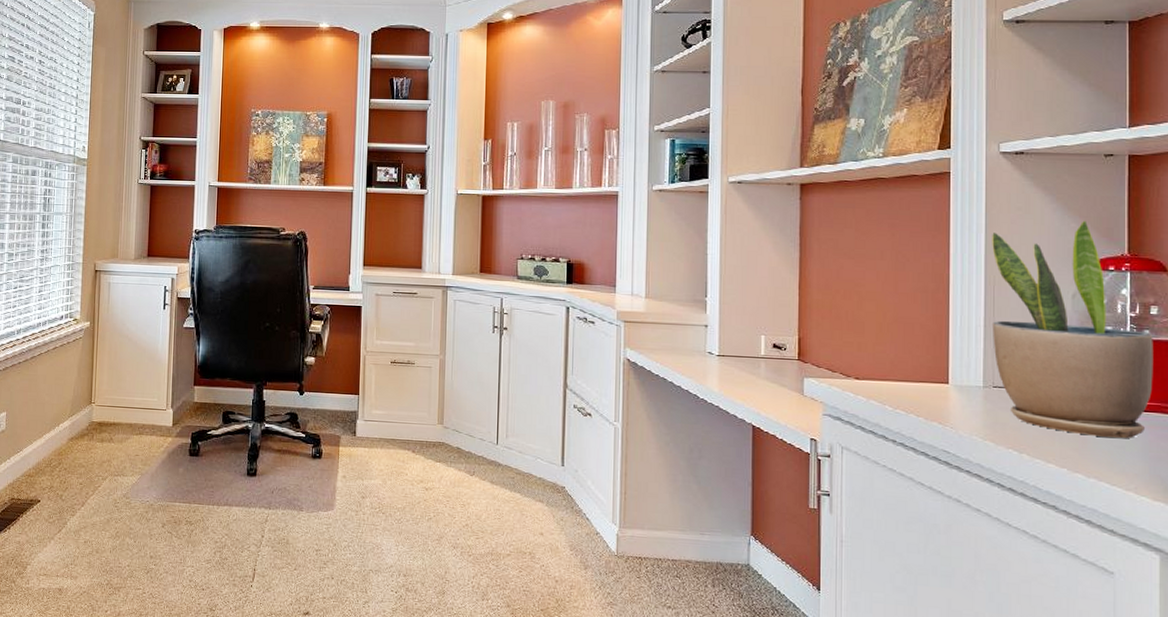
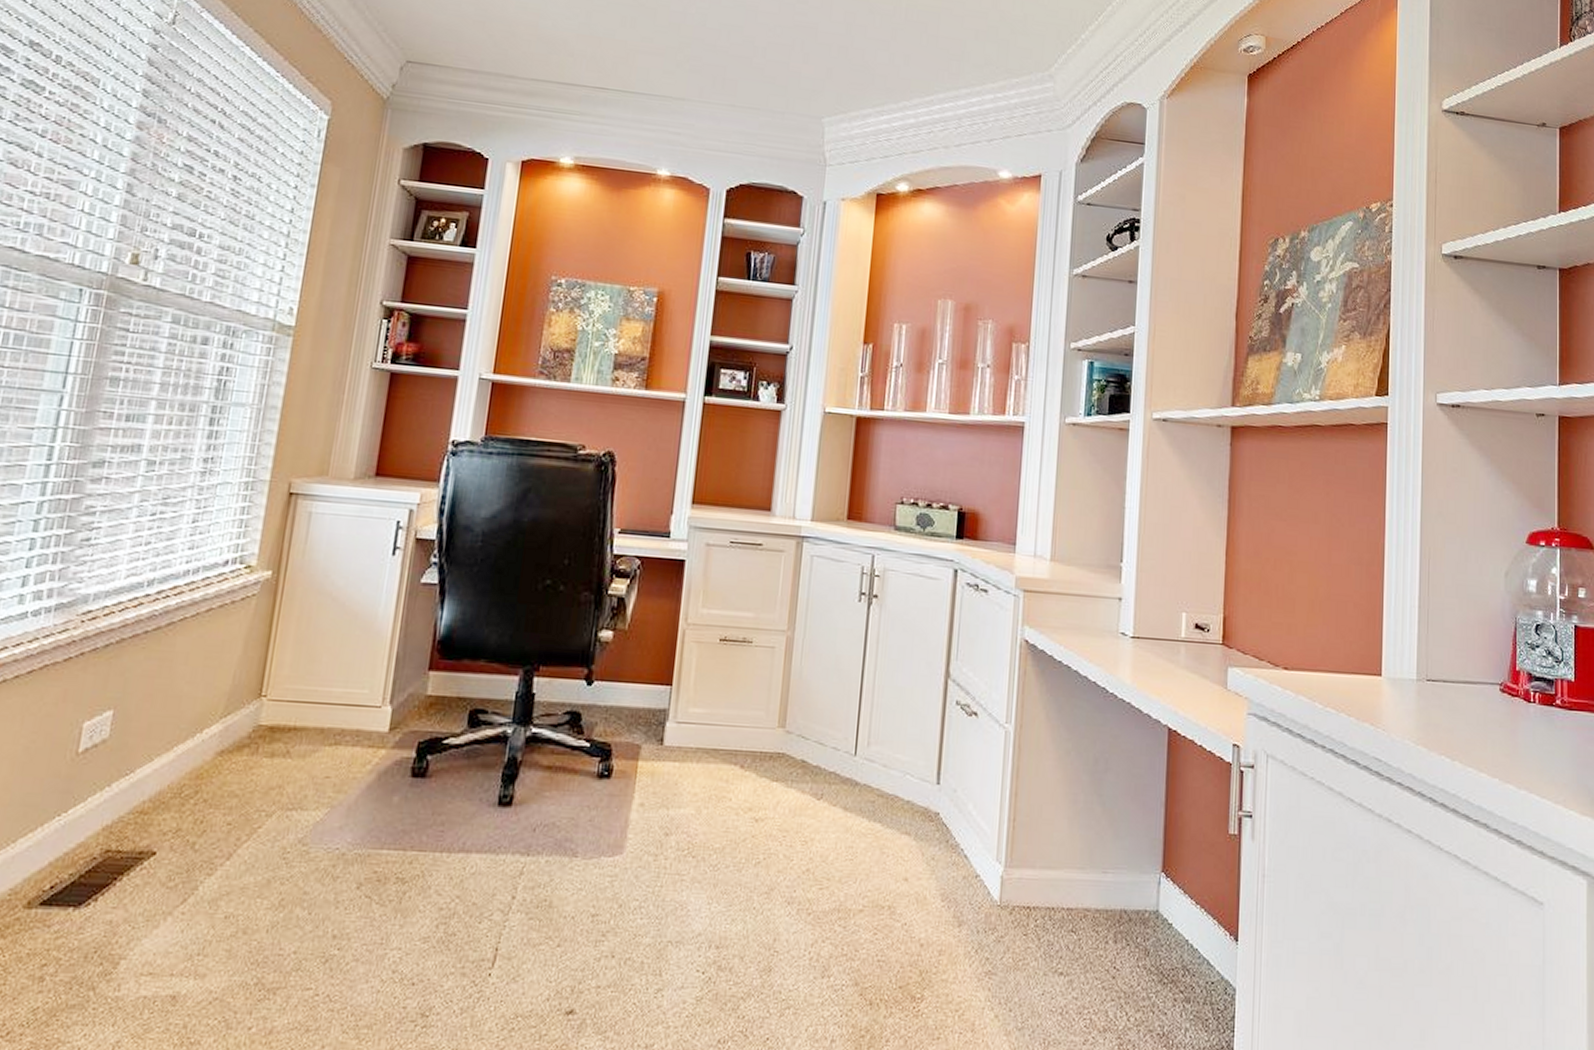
potted plant: present [992,220,1153,438] -> none [1426,487,1581,741]

